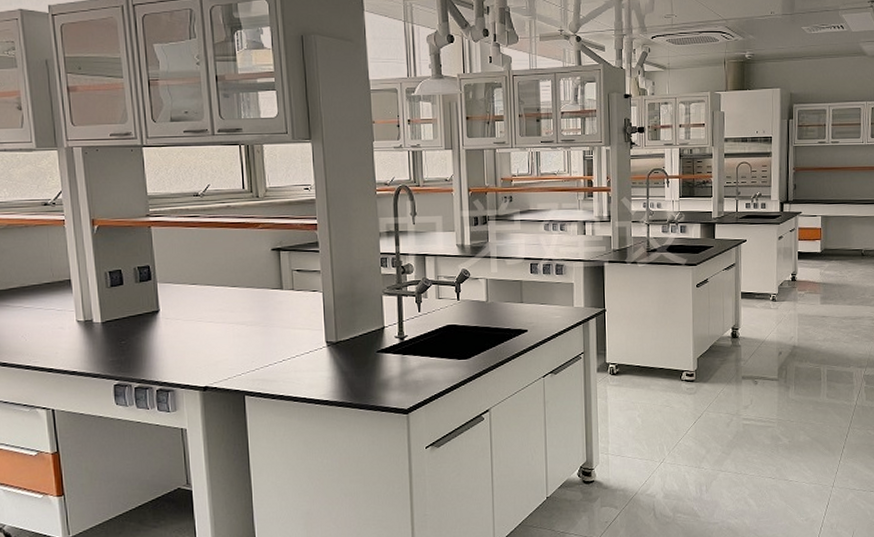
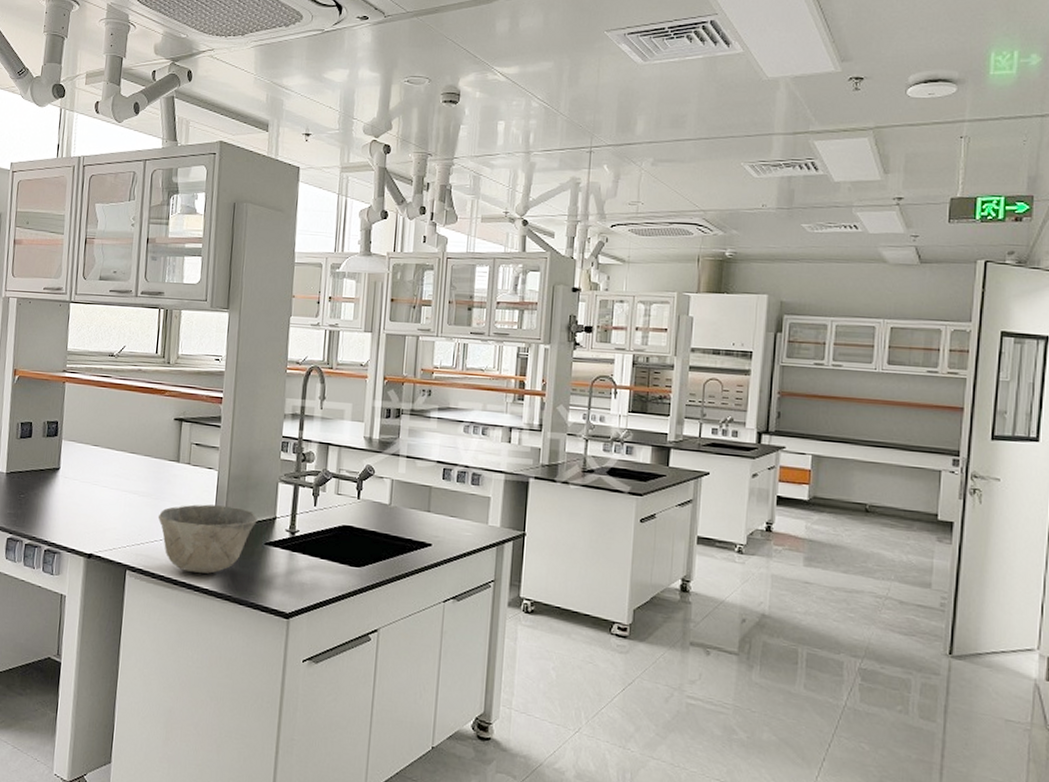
bowl: none [269,323,367,388] -> present [158,504,258,574]

